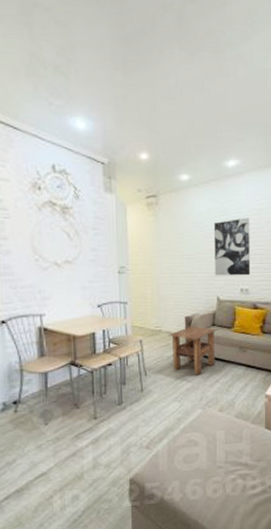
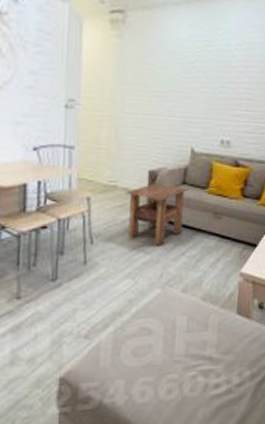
wall art: present [213,217,251,276] -> none [190,51,239,125]

